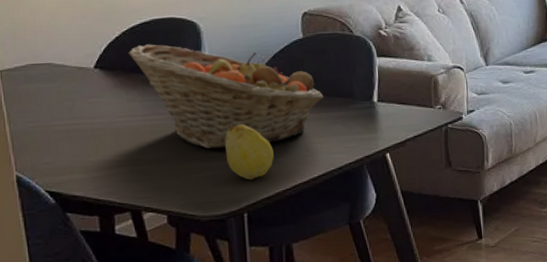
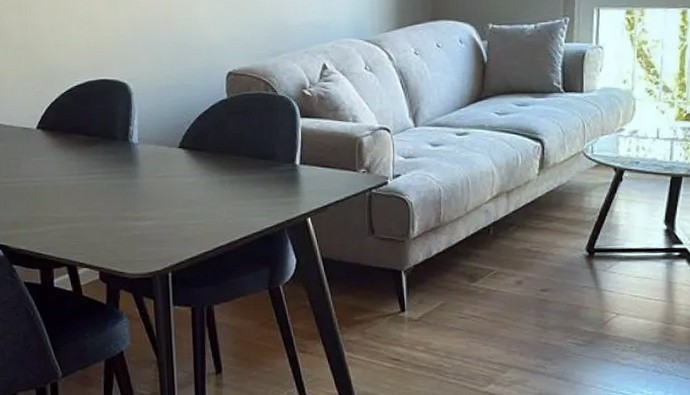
fruit basket: present [127,44,324,149] -> none [65,105,247,209]
fruit: present [225,123,274,180] -> none [152,184,197,241]

